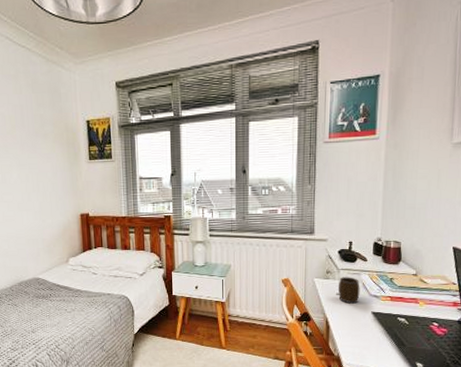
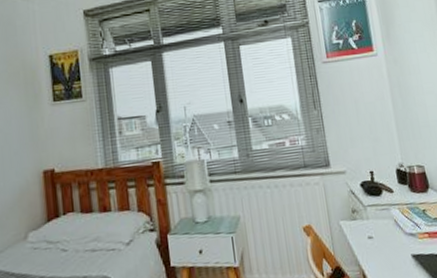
mug: present [337,277,360,304] -> none [367,214,395,248]

